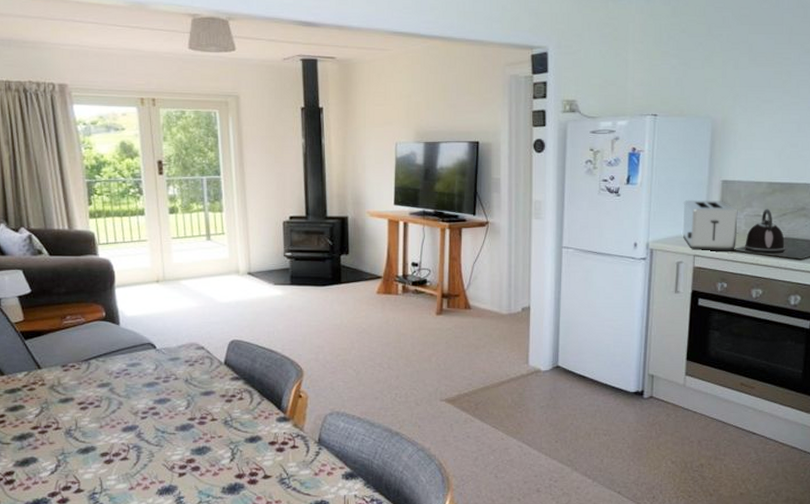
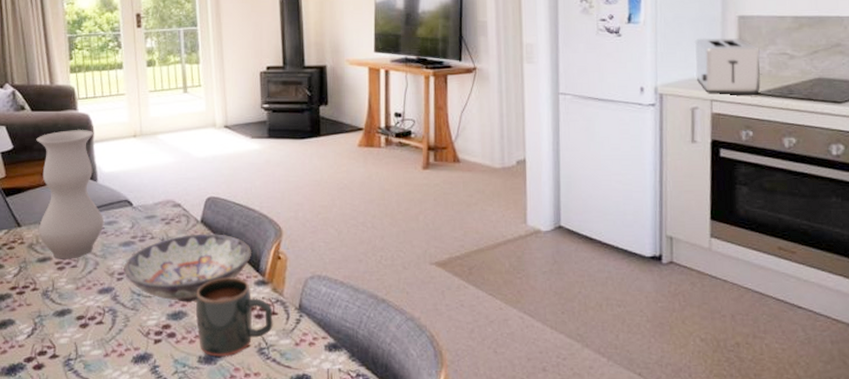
vase: none [55,275,127,400] -> present [36,130,103,259]
bowl: none [148,374,274,438] -> present [124,234,252,303]
mug: none [220,415,294,487] -> present [196,277,273,357]
kettle: present [745,209,785,254] -> none [771,46,820,97]

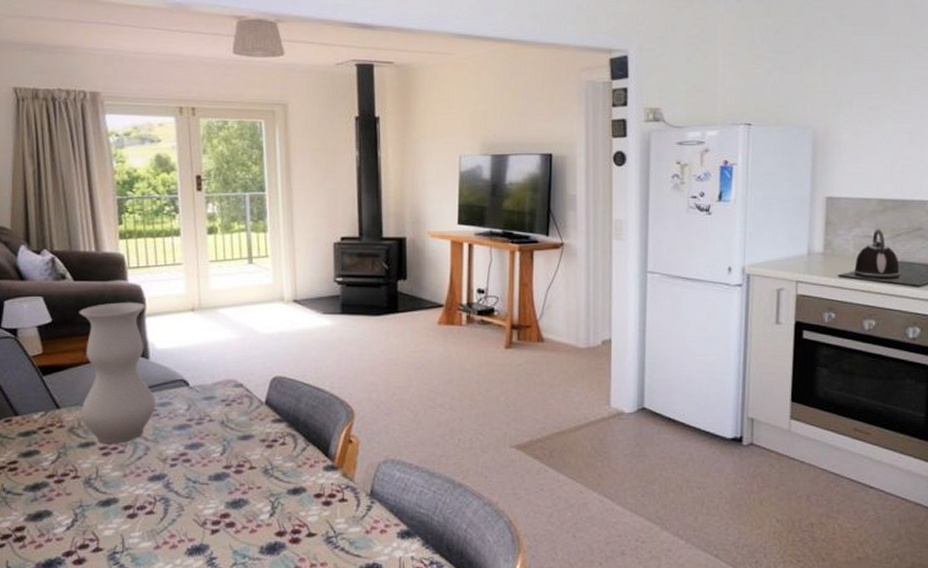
bowl: present [124,234,252,303] -> none [178,416,321,490]
mug: present [196,277,273,357] -> none [258,462,342,547]
toaster: present [695,38,761,95] -> none [782,219,845,277]
kettle: none [771,46,820,97] -> present [854,229,900,280]

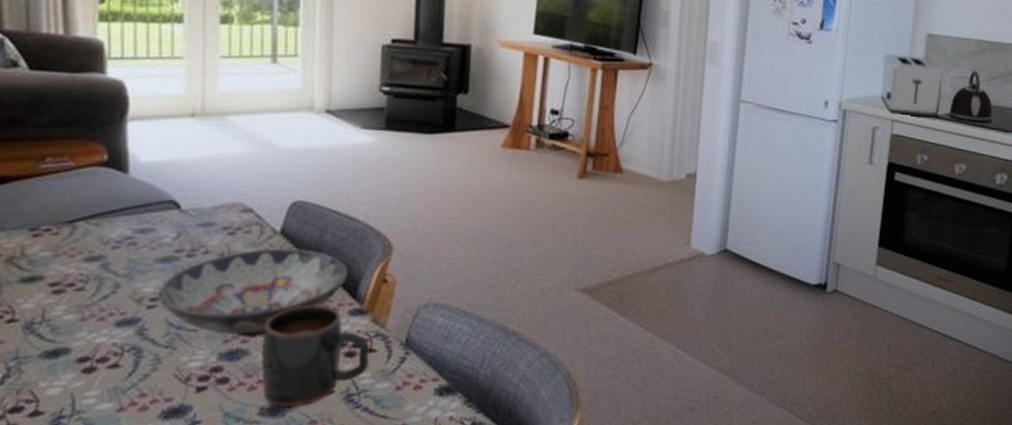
vase: present [79,302,156,444] -> none [24,100,134,279]
bowl: none [178,416,321,490] -> present [158,248,349,338]
mug: none [258,462,342,547] -> present [261,305,370,407]
toaster: none [782,219,845,277] -> present [880,54,943,118]

